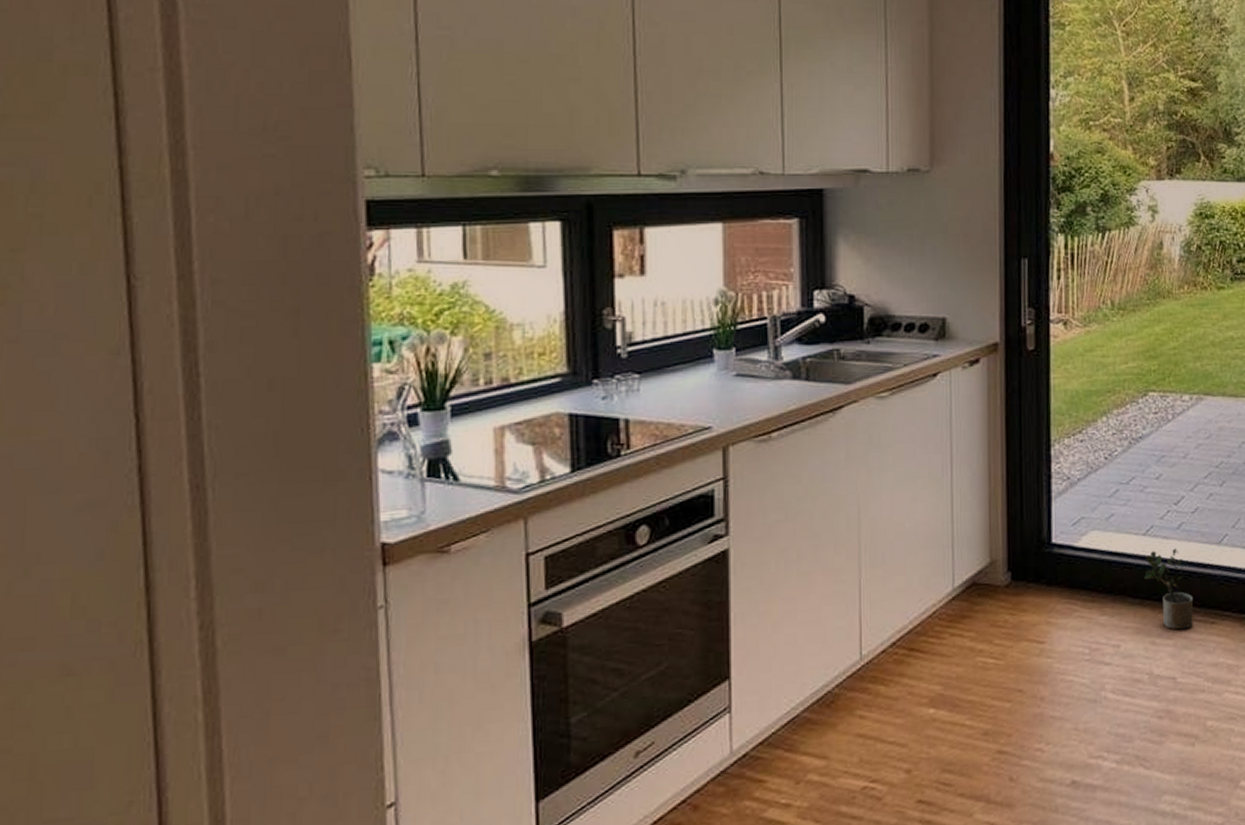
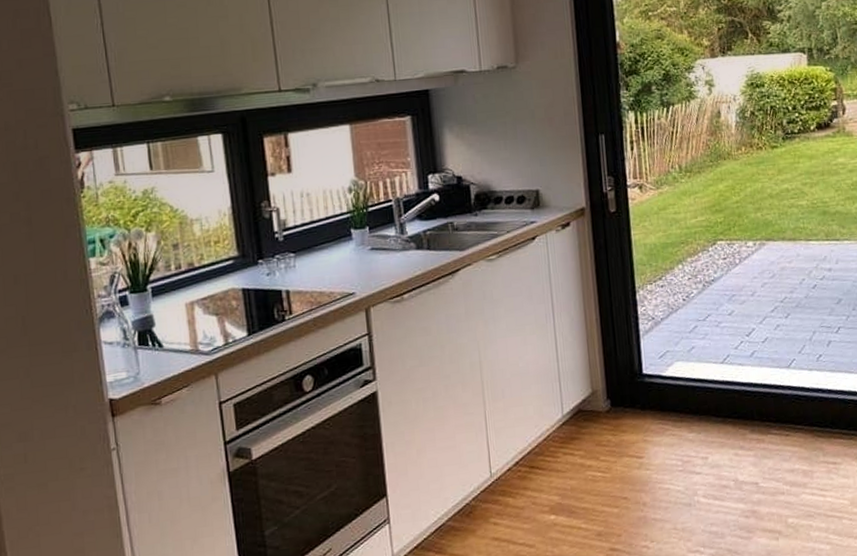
potted plant: present [1144,548,1194,630] -> none [724,373,770,443]

